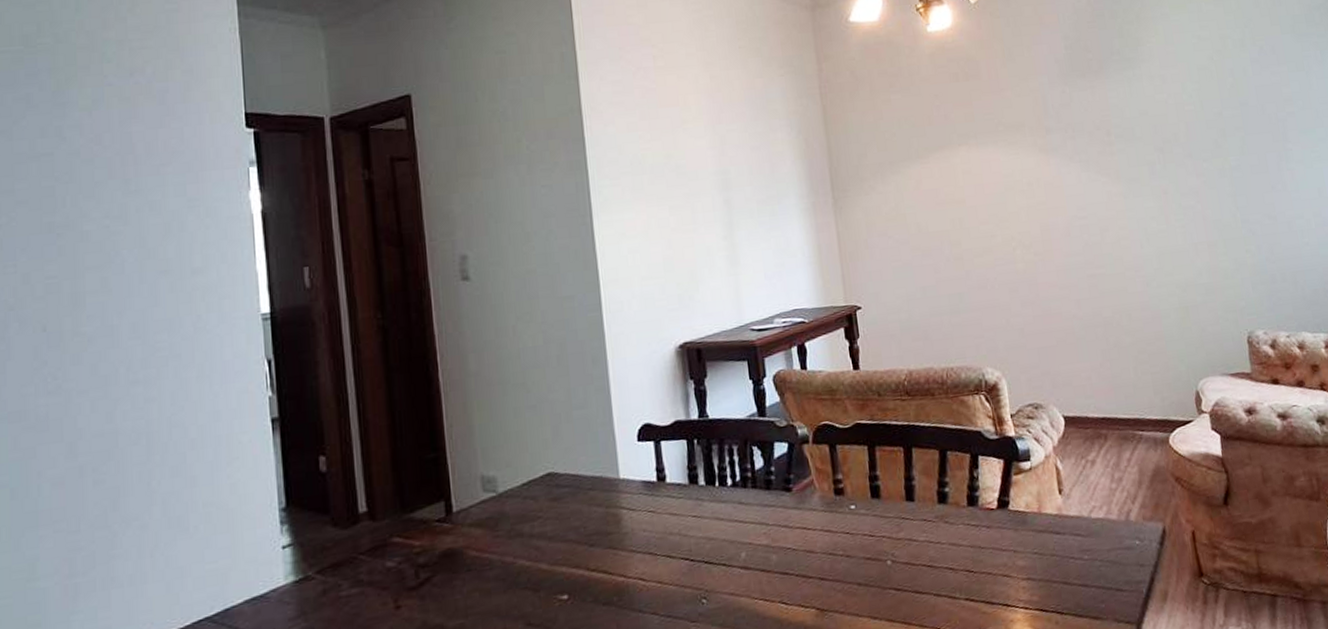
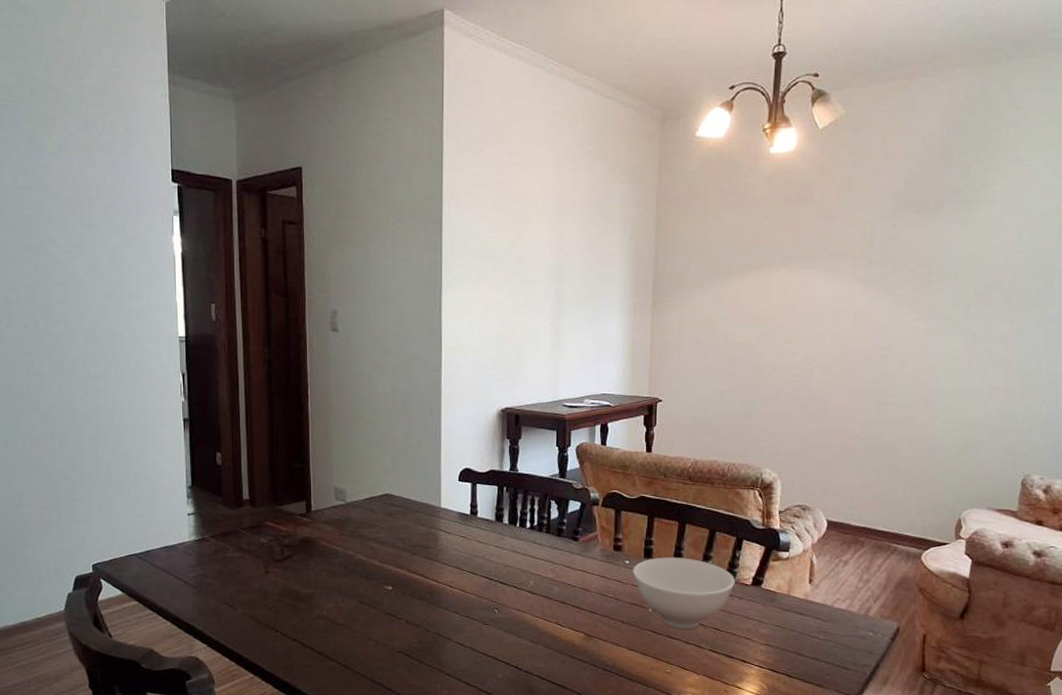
bowl: none [860,488,979,580] -> present [633,557,735,629]

